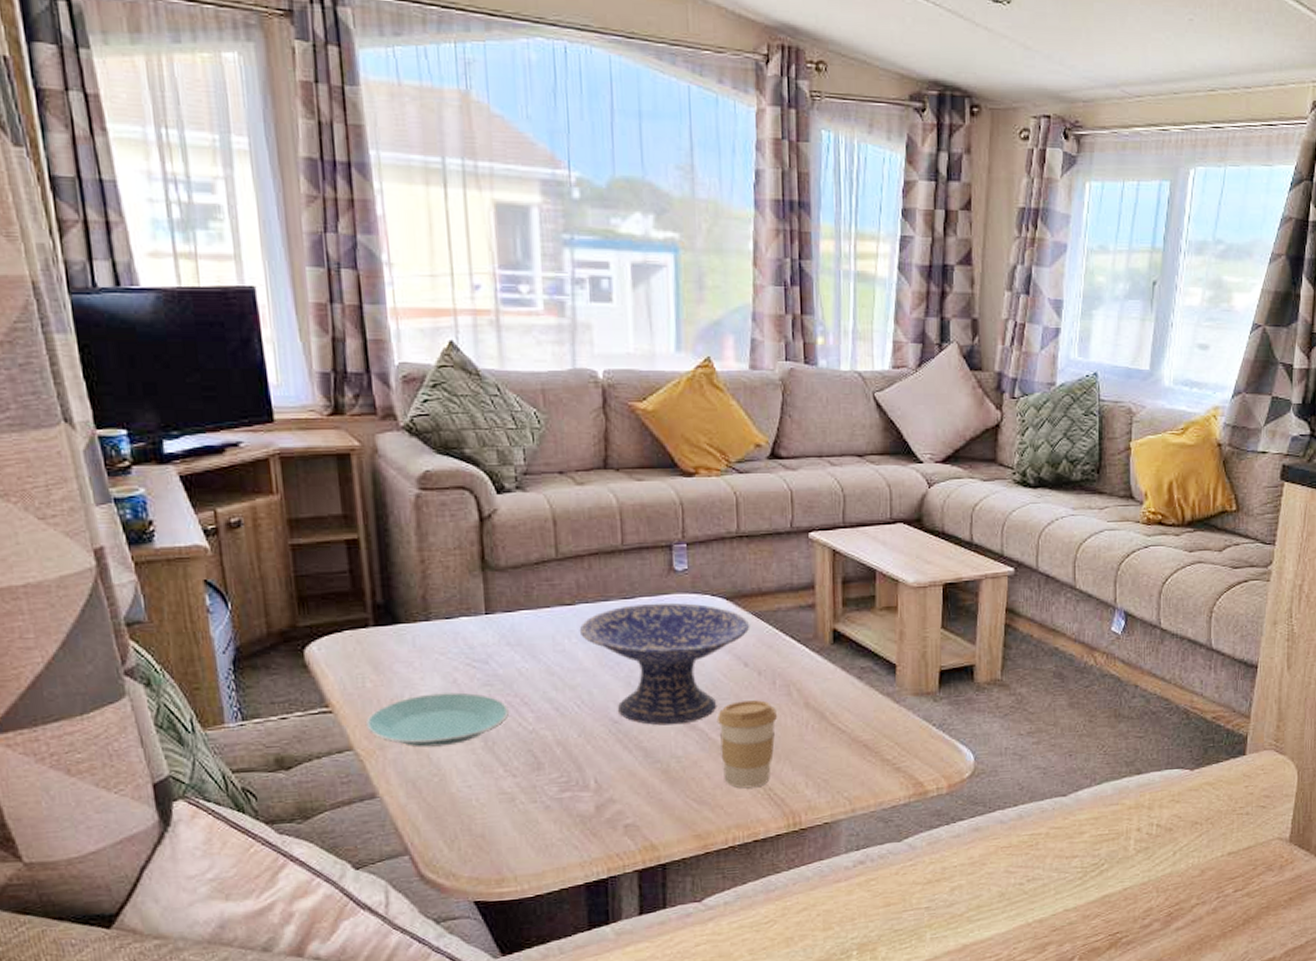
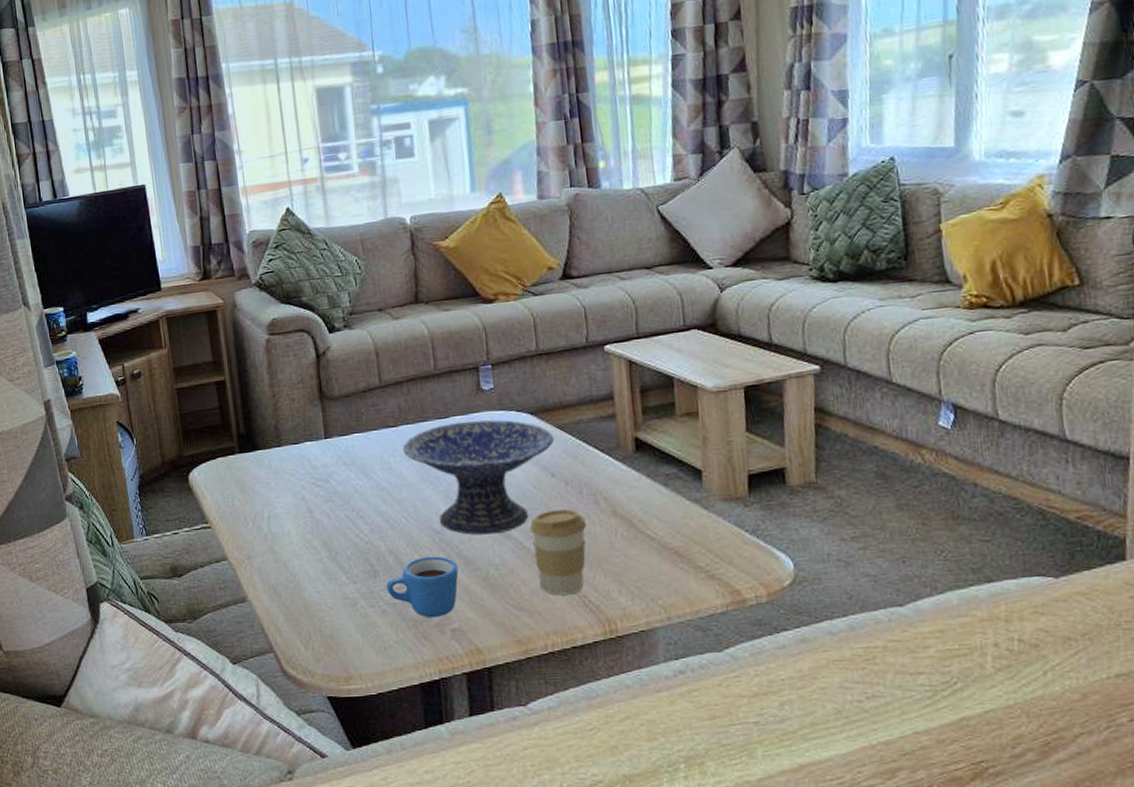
plate: present [365,692,509,747] -> none [235,508,348,557]
mug: none [551,747,636,814] -> present [386,556,459,618]

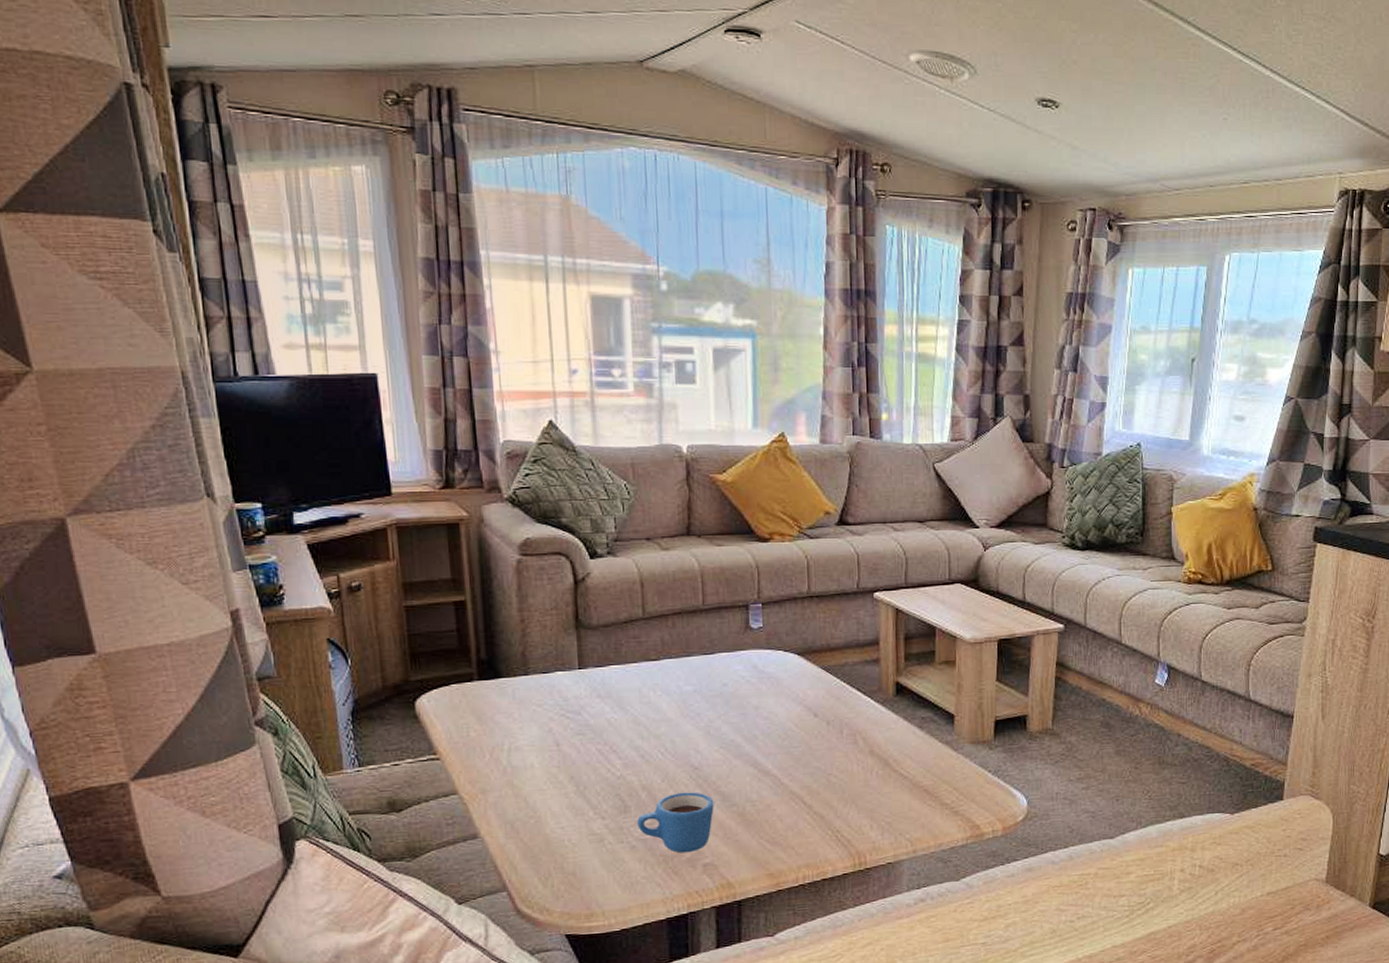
decorative bowl: present [402,419,555,535] -> none [663,658,820,772]
coffee cup: present [529,509,587,596] -> none [788,748,845,831]

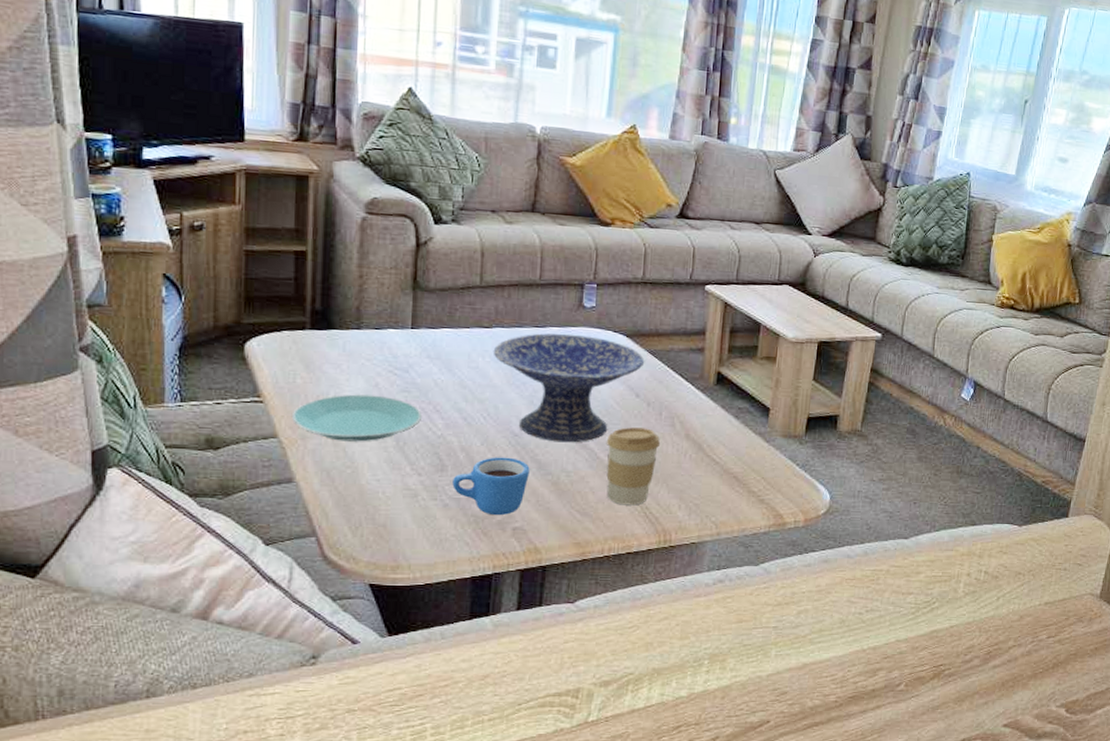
plate: none [469,741,599,792] -> present [291,394,421,442]
decorative bowl: none [663,658,820,772] -> present [493,333,645,443]
coffee cup: none [788,748,845,831] -> present [606,427,661,506]

